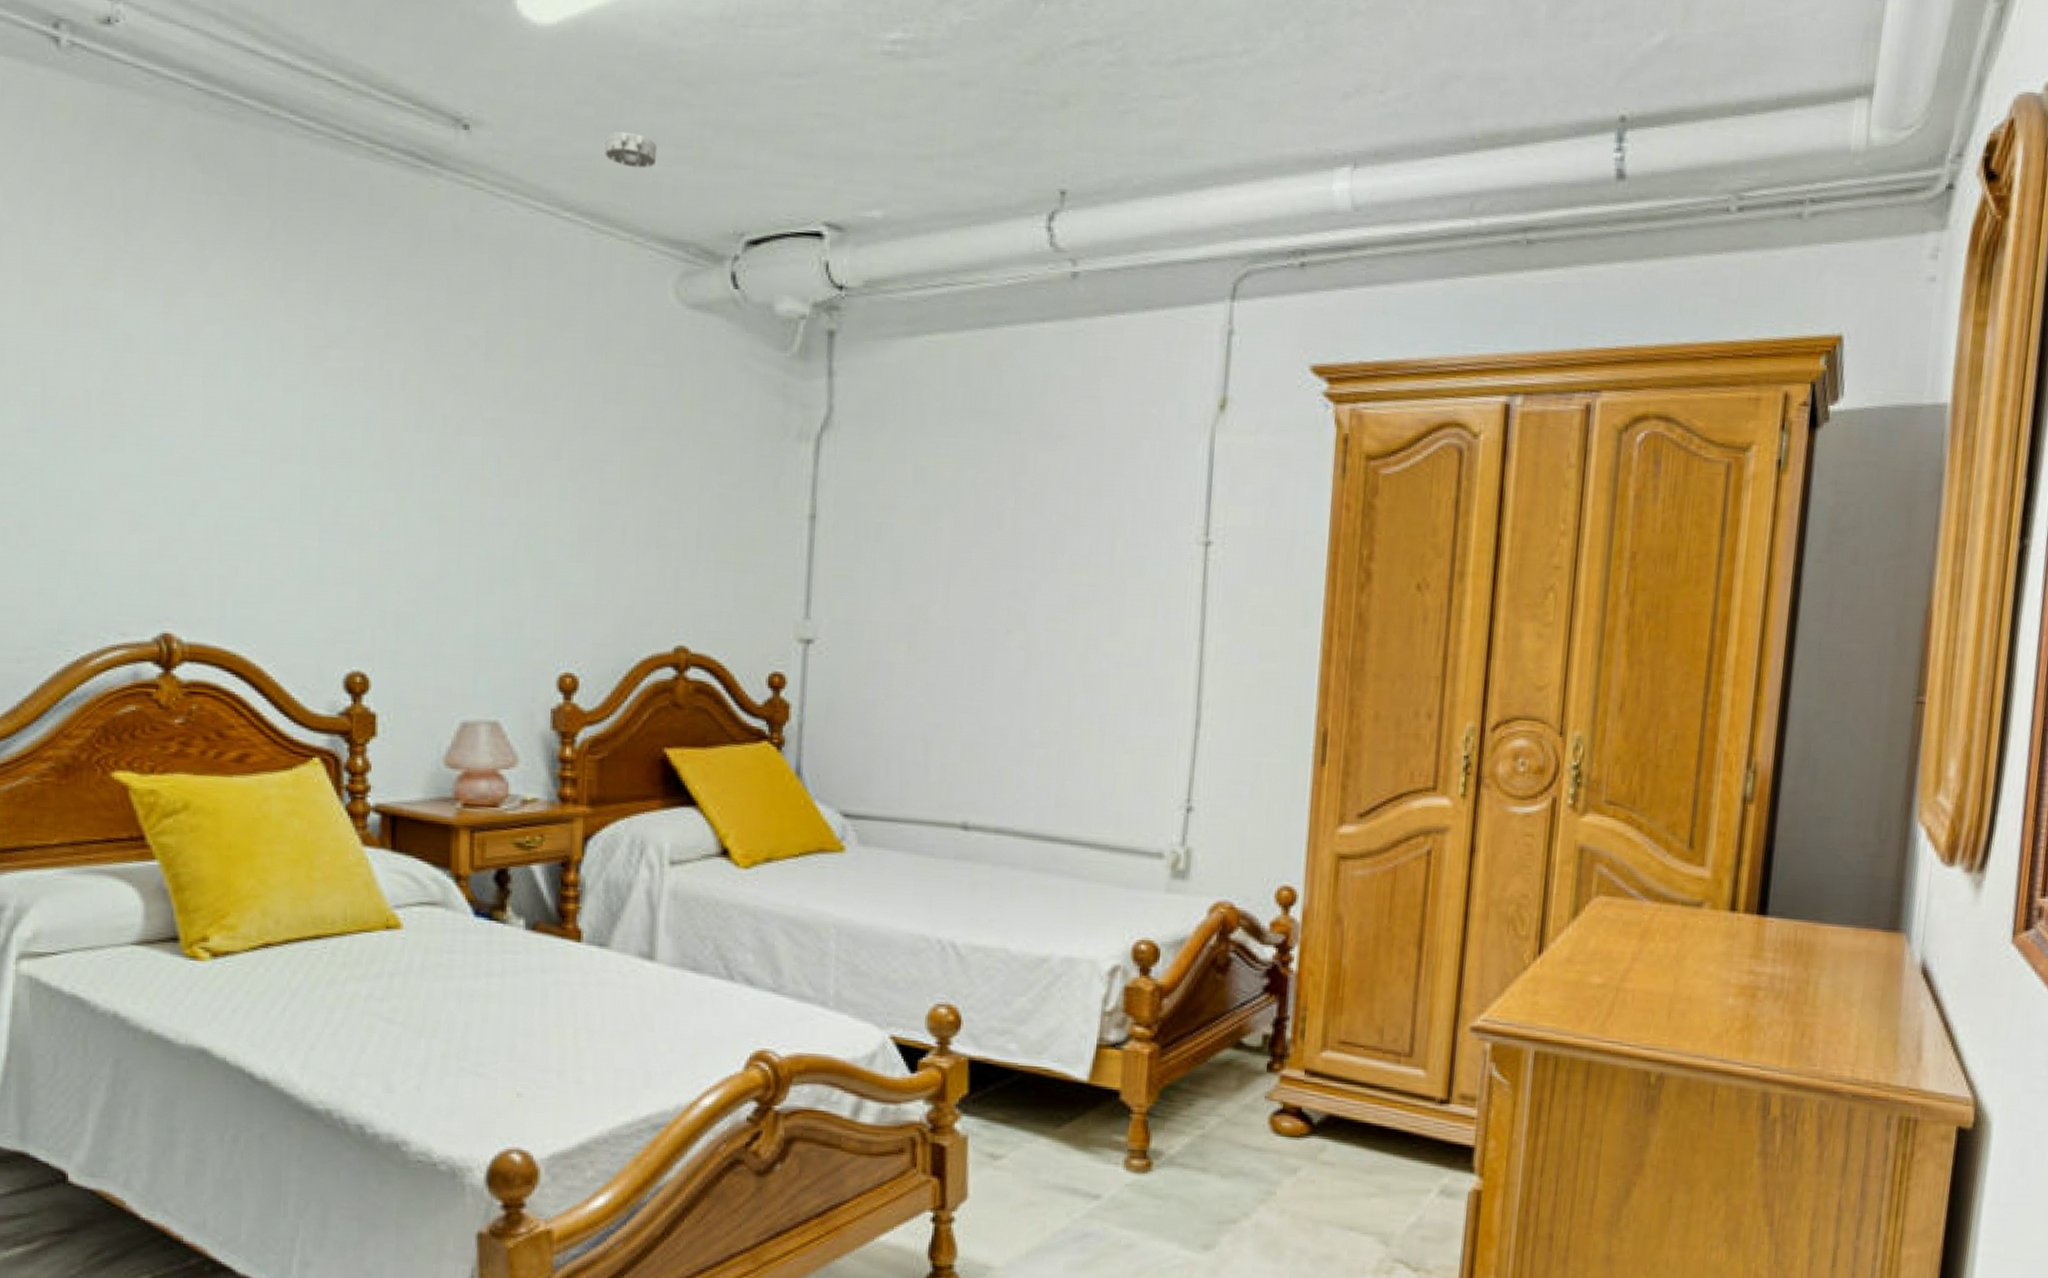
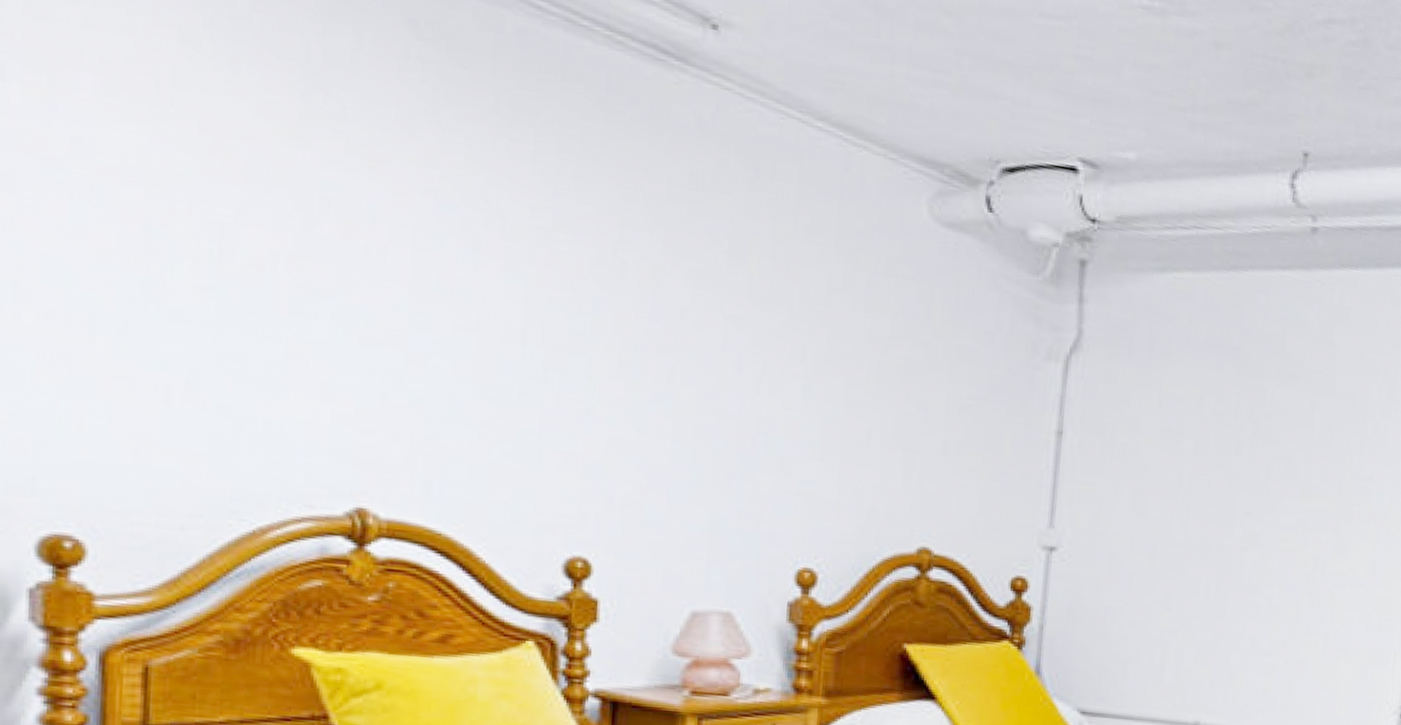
smoke detector: present [605,131,658,168] -> none [860,50,915,88]

